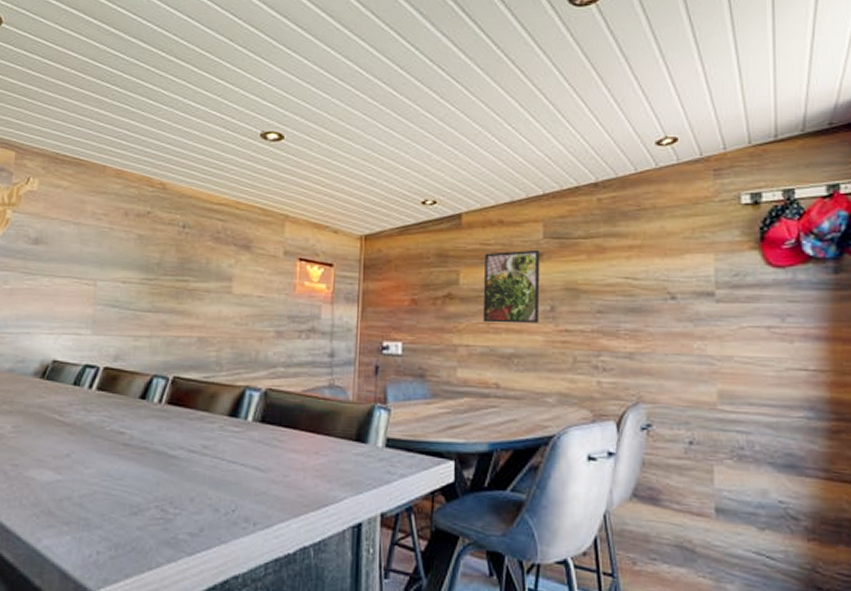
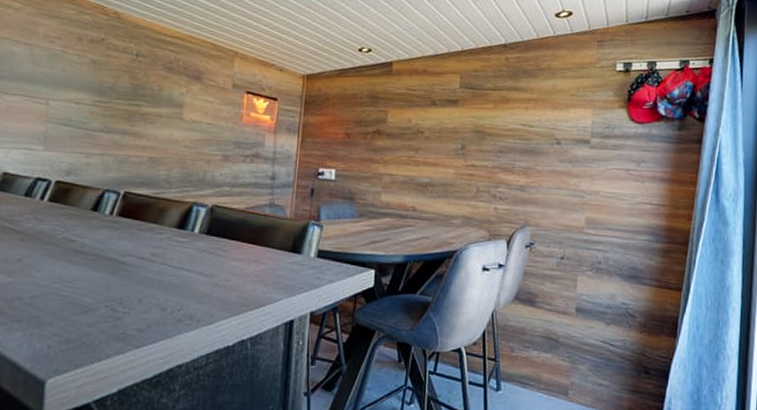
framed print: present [482,249,540,324] -> none [405,97,456,159]

